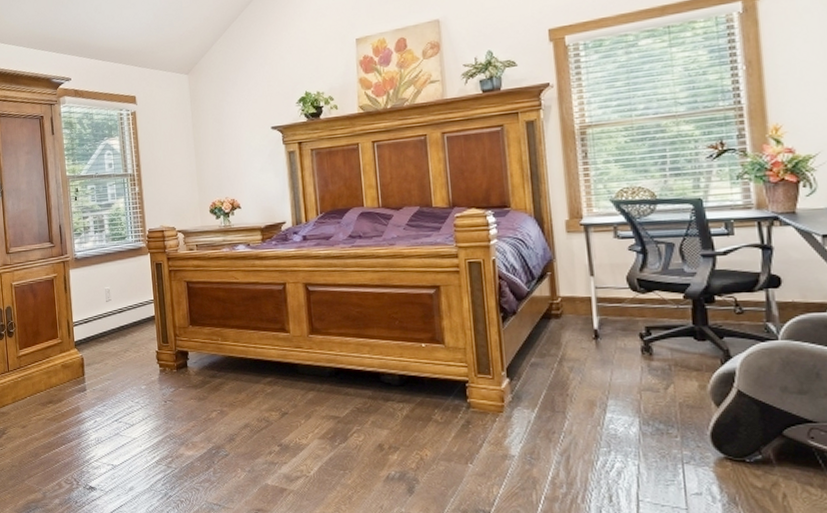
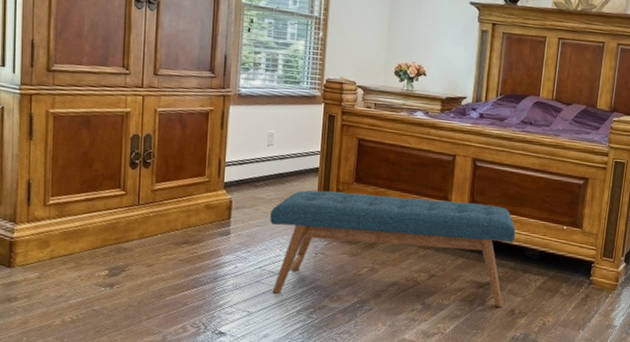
bench: none [118,330,369,445] -> present [270,190,516,308]

